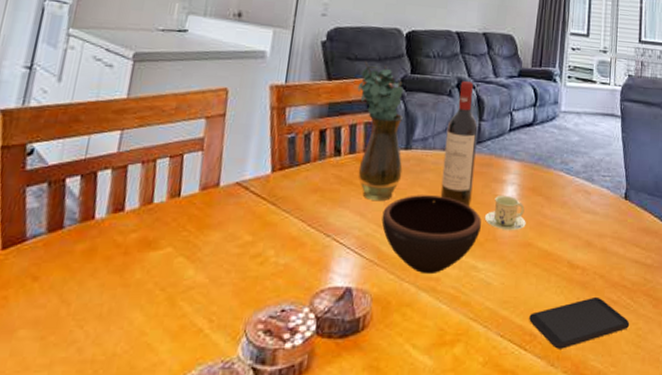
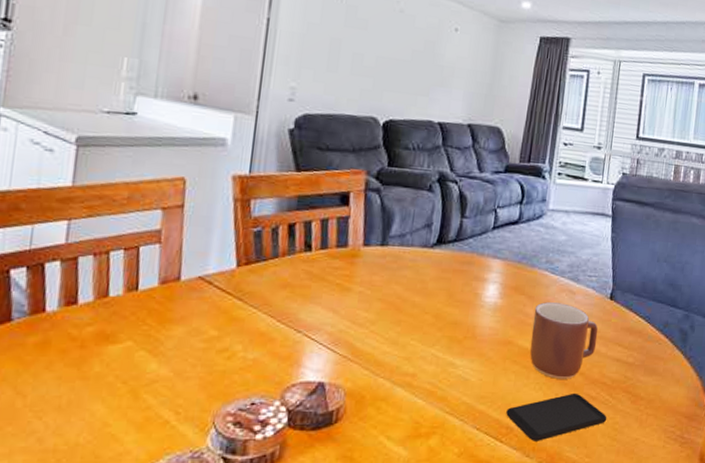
vase: present [357,61,403,201] -> none [329,151,380,297]
bowl: present [381,195,481,275] -> none [355,292,461,371]
wine bottle: present [440,81,478,207] -> none [418,175,460,305]
cup and saucer: present [484,195,526,231] -> none [463,293,507,329]
mug: none [549,203,615,282] -> present [529,302,599,379]

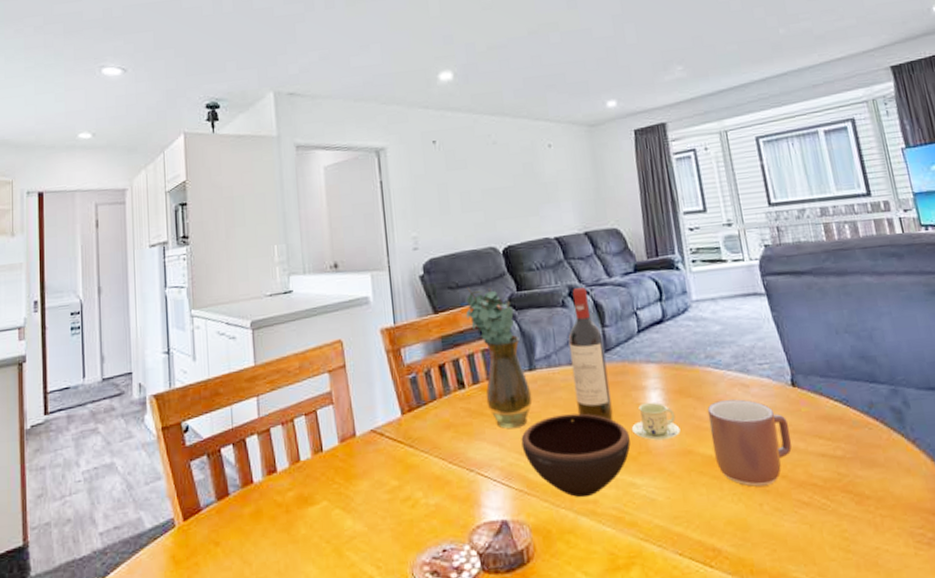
vase: none [329,151,380,297] -> present [465,287,533,428]
bowl: none [355,292,461,371] -> present [521,413,631,498]
wine bottle: none [418,175,460,305] -> present [568,287,614,421]
cup and saucer: none [463,293,507,329] -> present [631,402,681,441]
mobile phone: present [506,393,607,441] -> none [707,500,832,563]

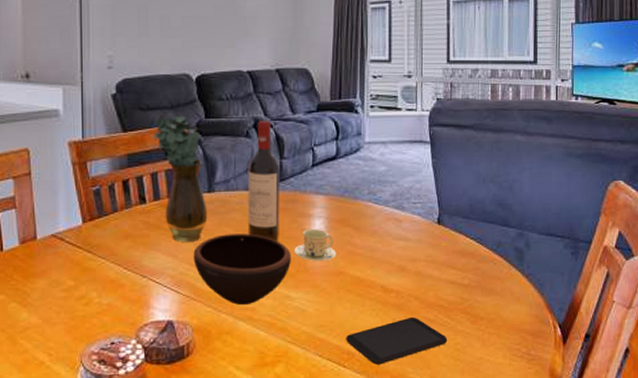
mug: present [707,399,792,487] -> none [362,231,429,305]
mobile phone: none [707,500,832,563] -> present [346,316,448,365]

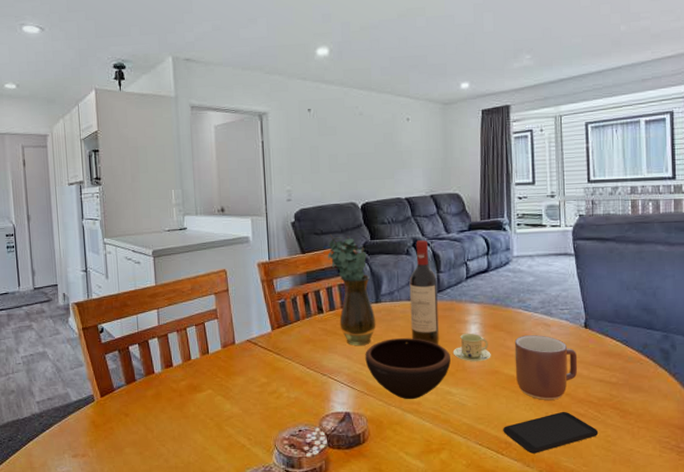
mug: none [362,231,429,305] -> present [514,335,578,400]

